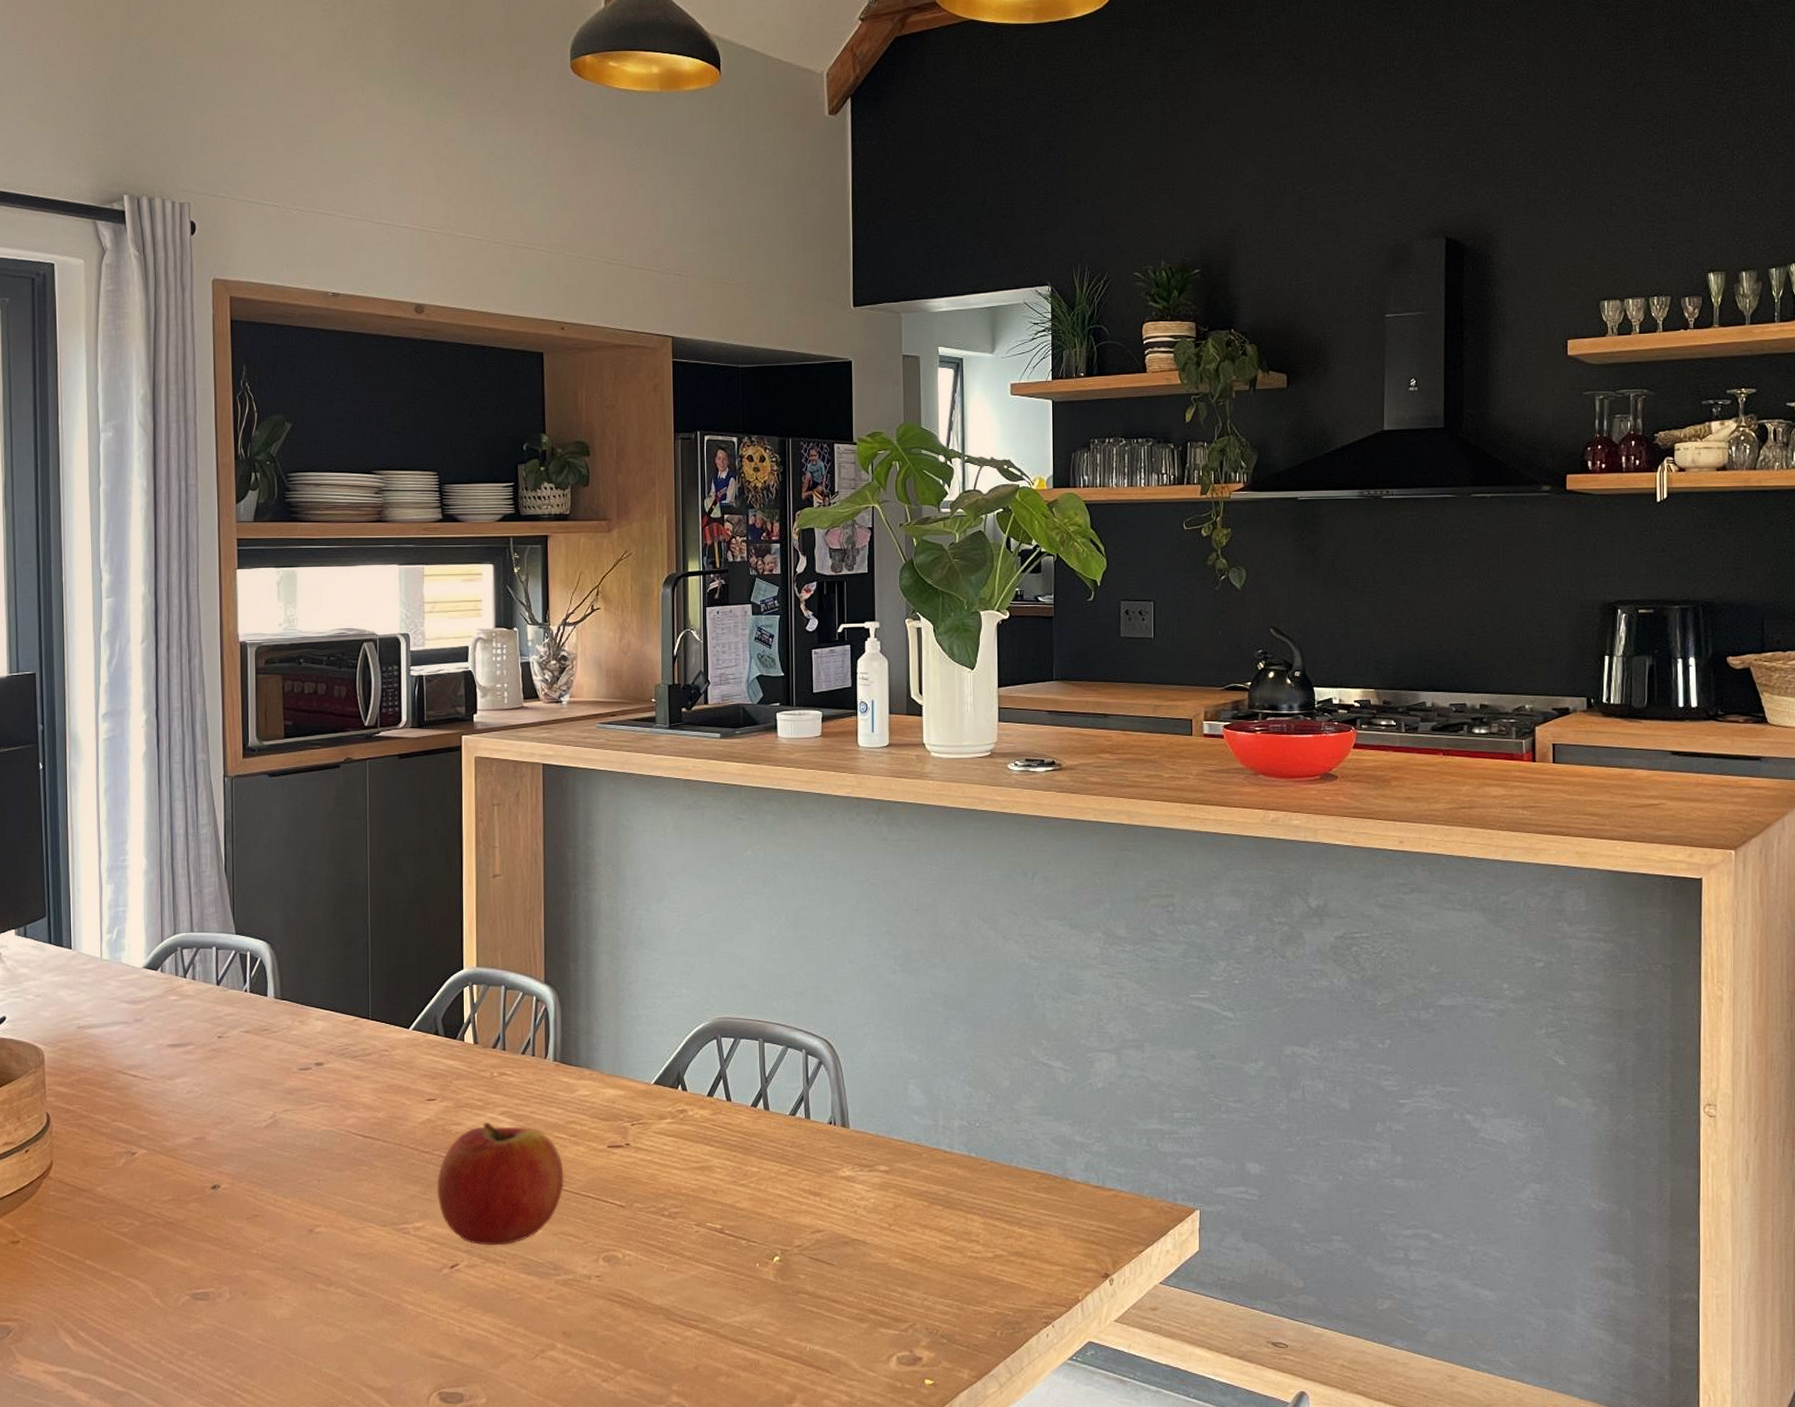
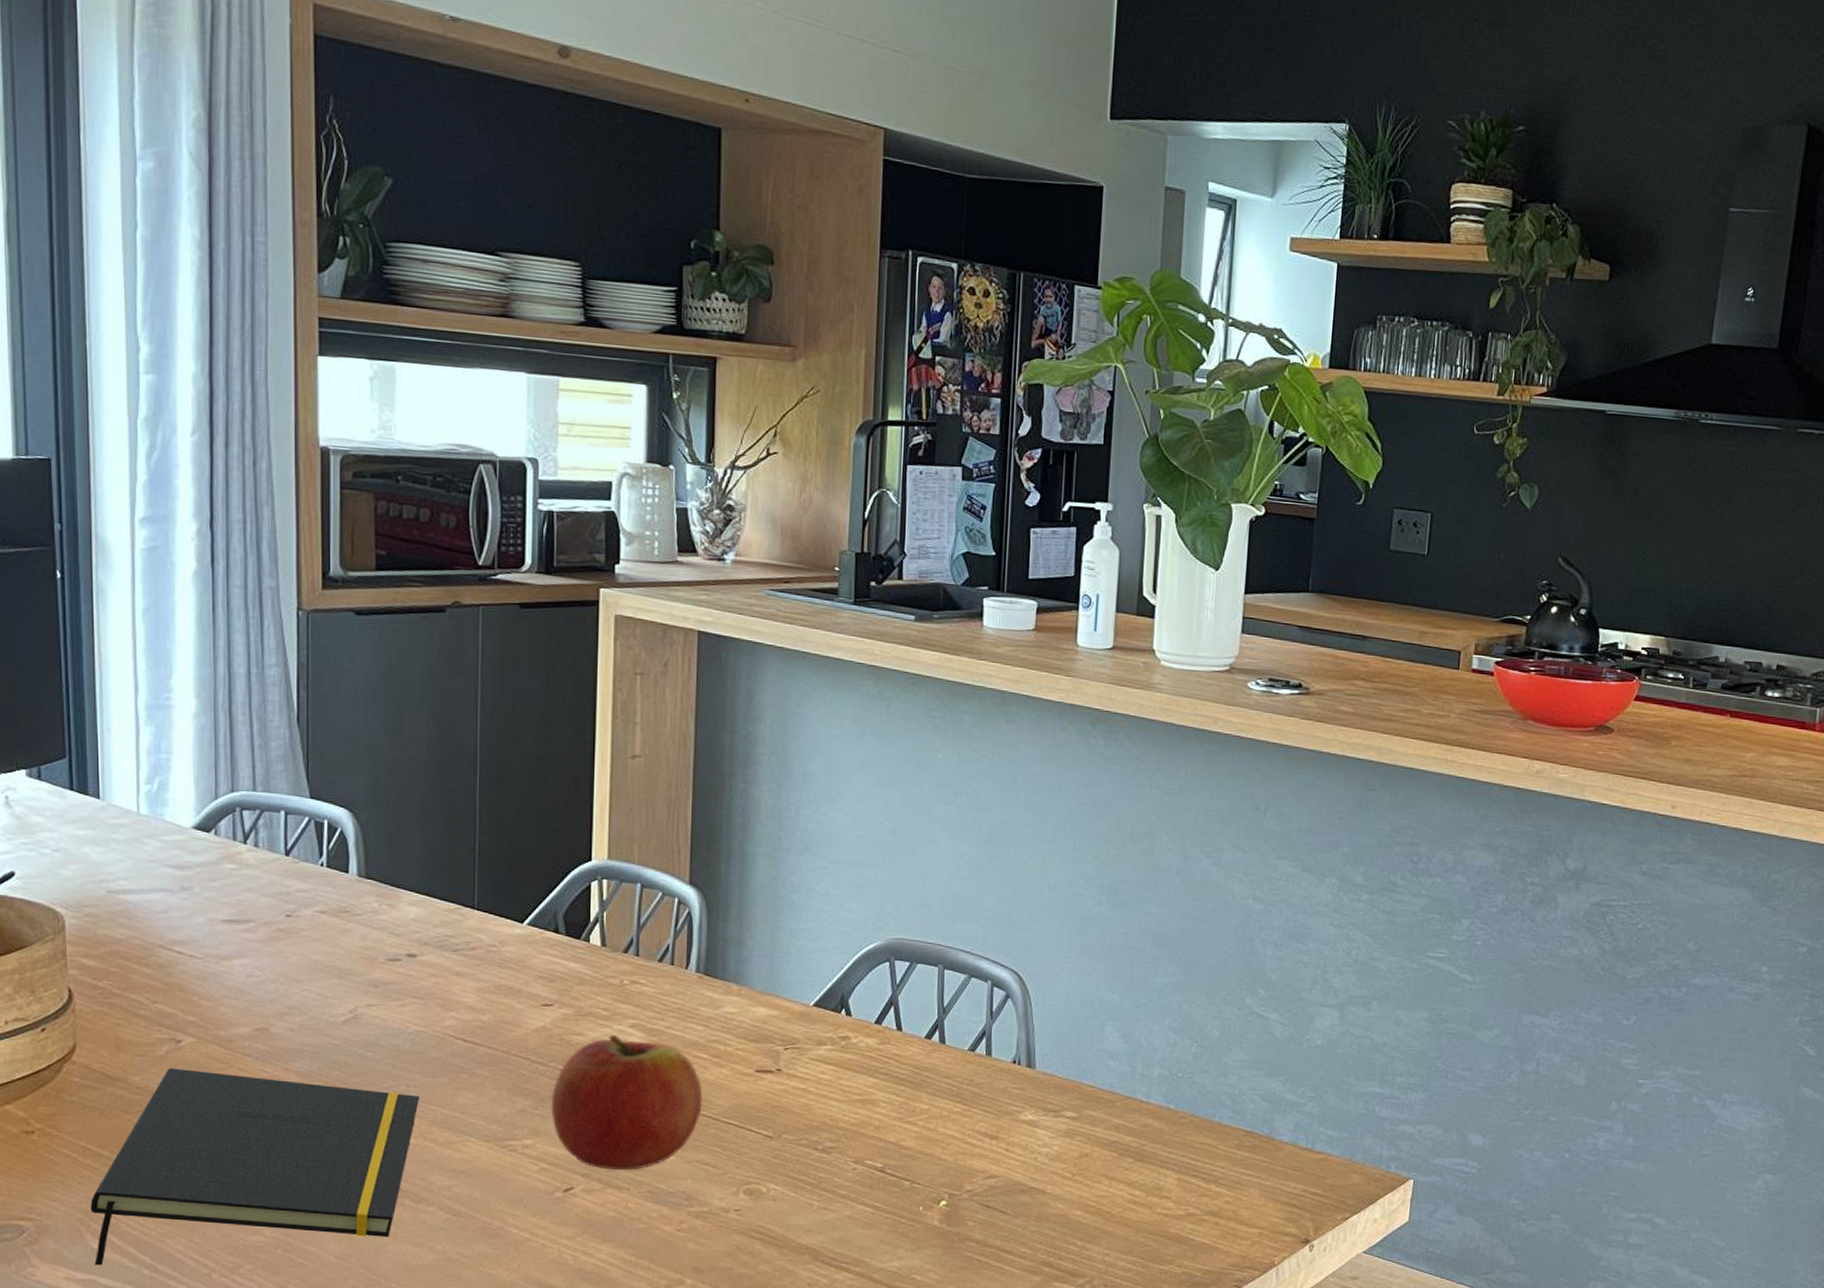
notepad: none [63,1178,329,1359] -> present [90,1068,420,1266]

